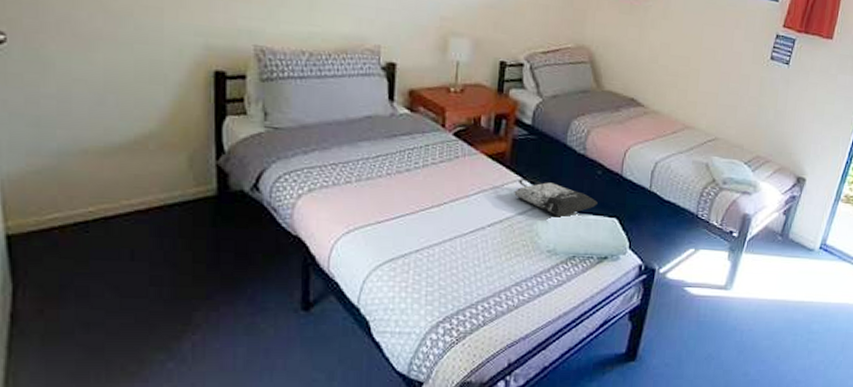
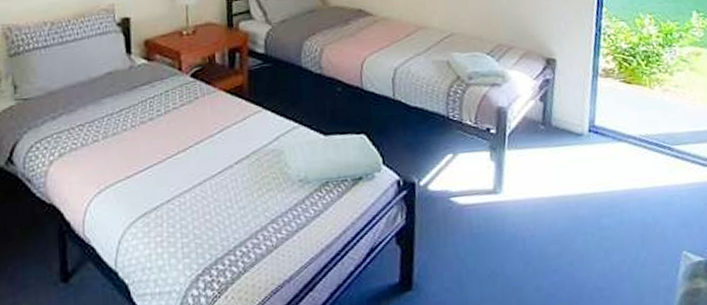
tote bag: present [514,178,598,216] -> none [257,107,343,142]

